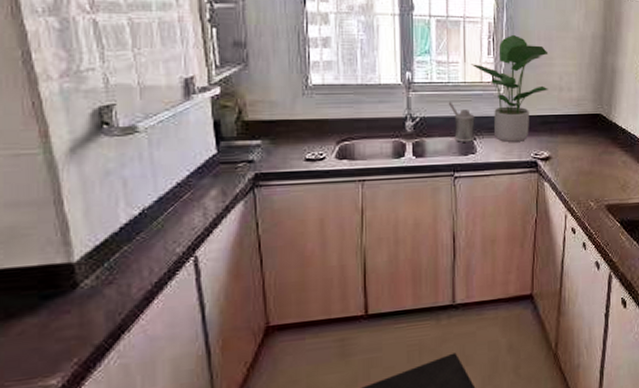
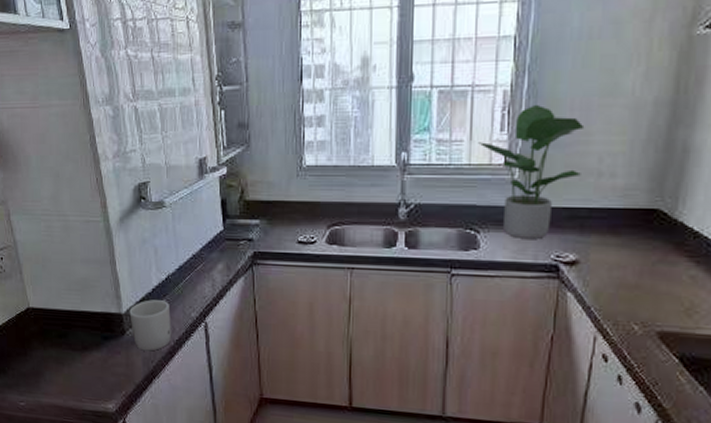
mug: none [84,239,149,303] -> present [129,299,172,352]
soap dispenser: present [448,102,475,142] -> none [448,187,480,235]

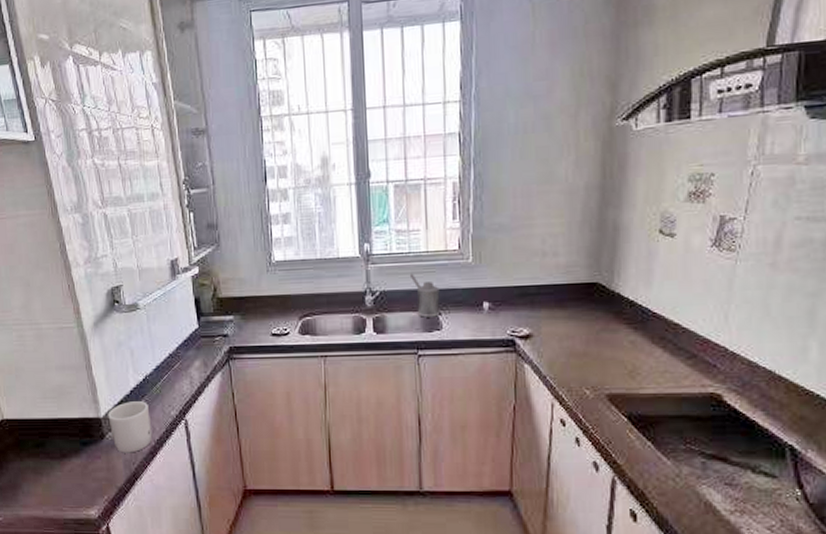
soap dispenser: none [448,187,480,235] -> present [409,273,441,318]
potted plant: present [477,104,585,239] -> none [432,193,527,317]

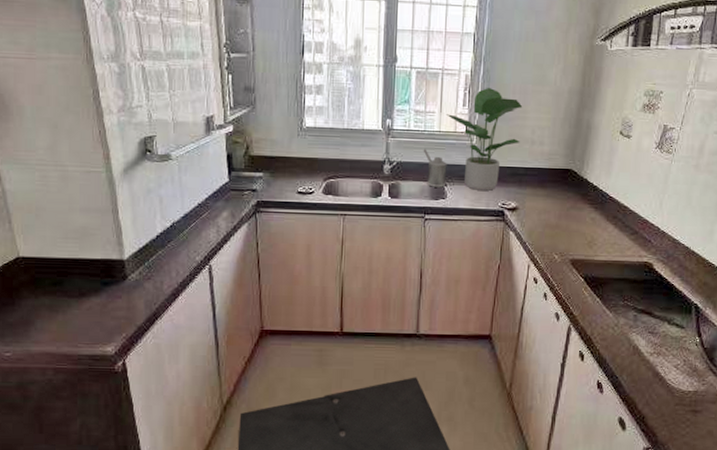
mug: present [108,401,153,453] -> none [132,246,176,294]
potted plant: none [432,193,527,317] -> present [445,87,523,191]

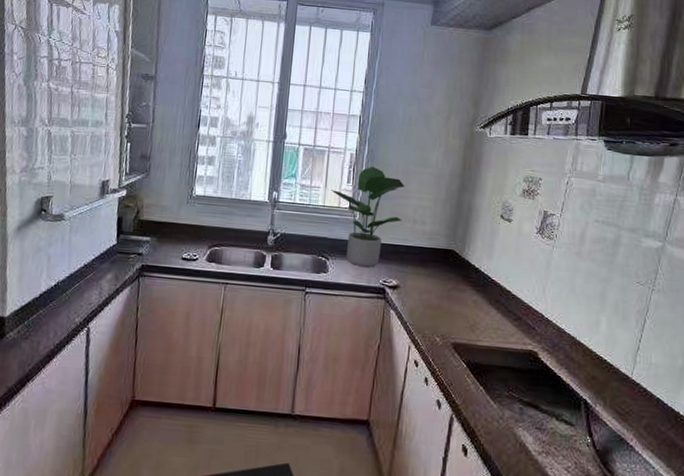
soap dispenser: present [423,149,447,188] -> none [307,222,330,261]

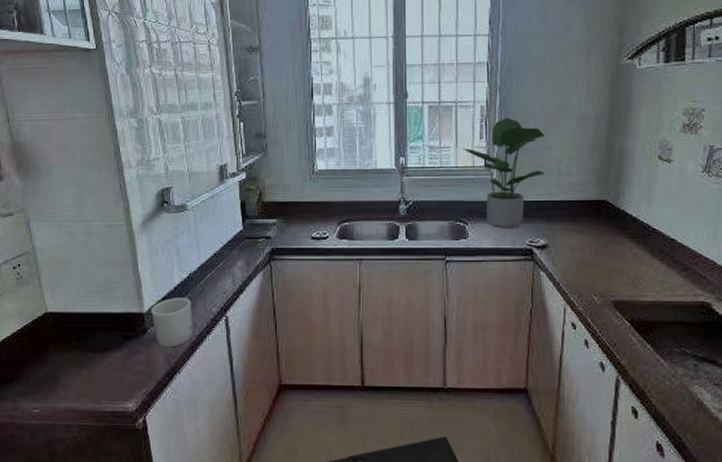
mug: none [12,304,56,355] -> present [151,298,193,348]

